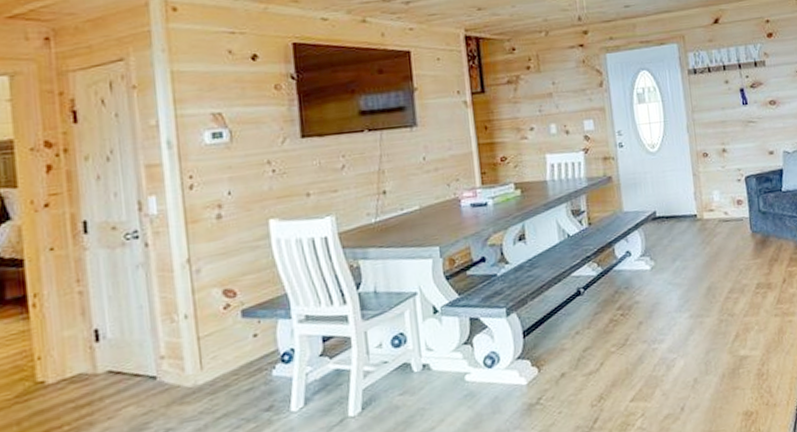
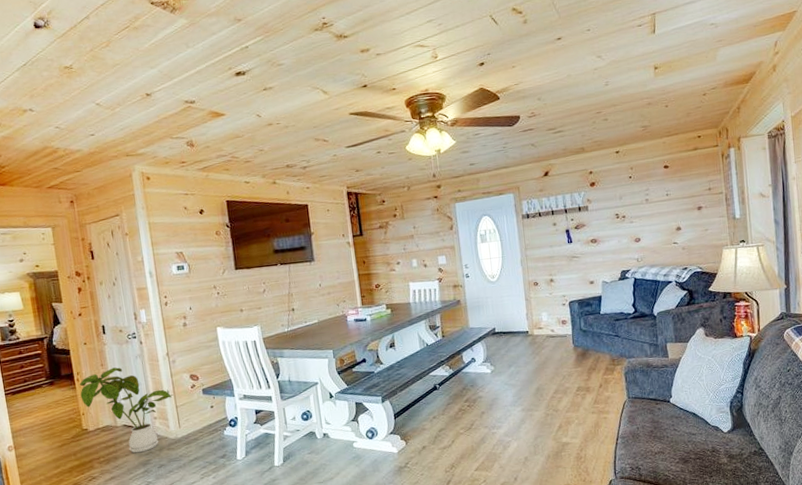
house plant: none [36,283,194,414] -> present [80,367,173,453]

